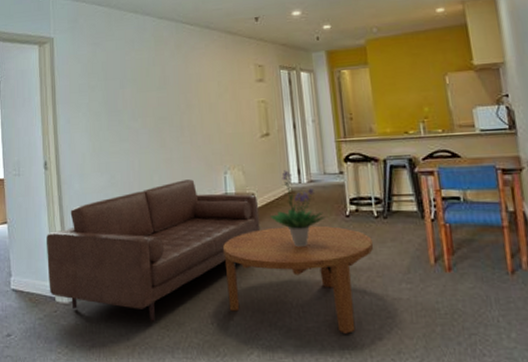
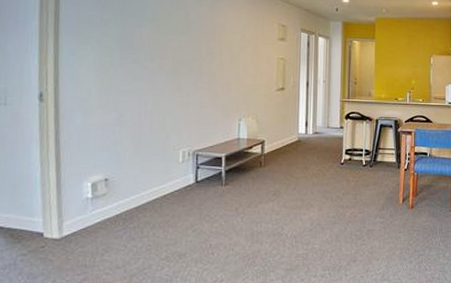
sofa: present [47,179,261,322] -> none [36,123,268,254]
coffee table: present [223,225,374,334] -> none [230,170,360,258]
potted plant: present [269,170,325,246] -> none [276,122,324,187]

